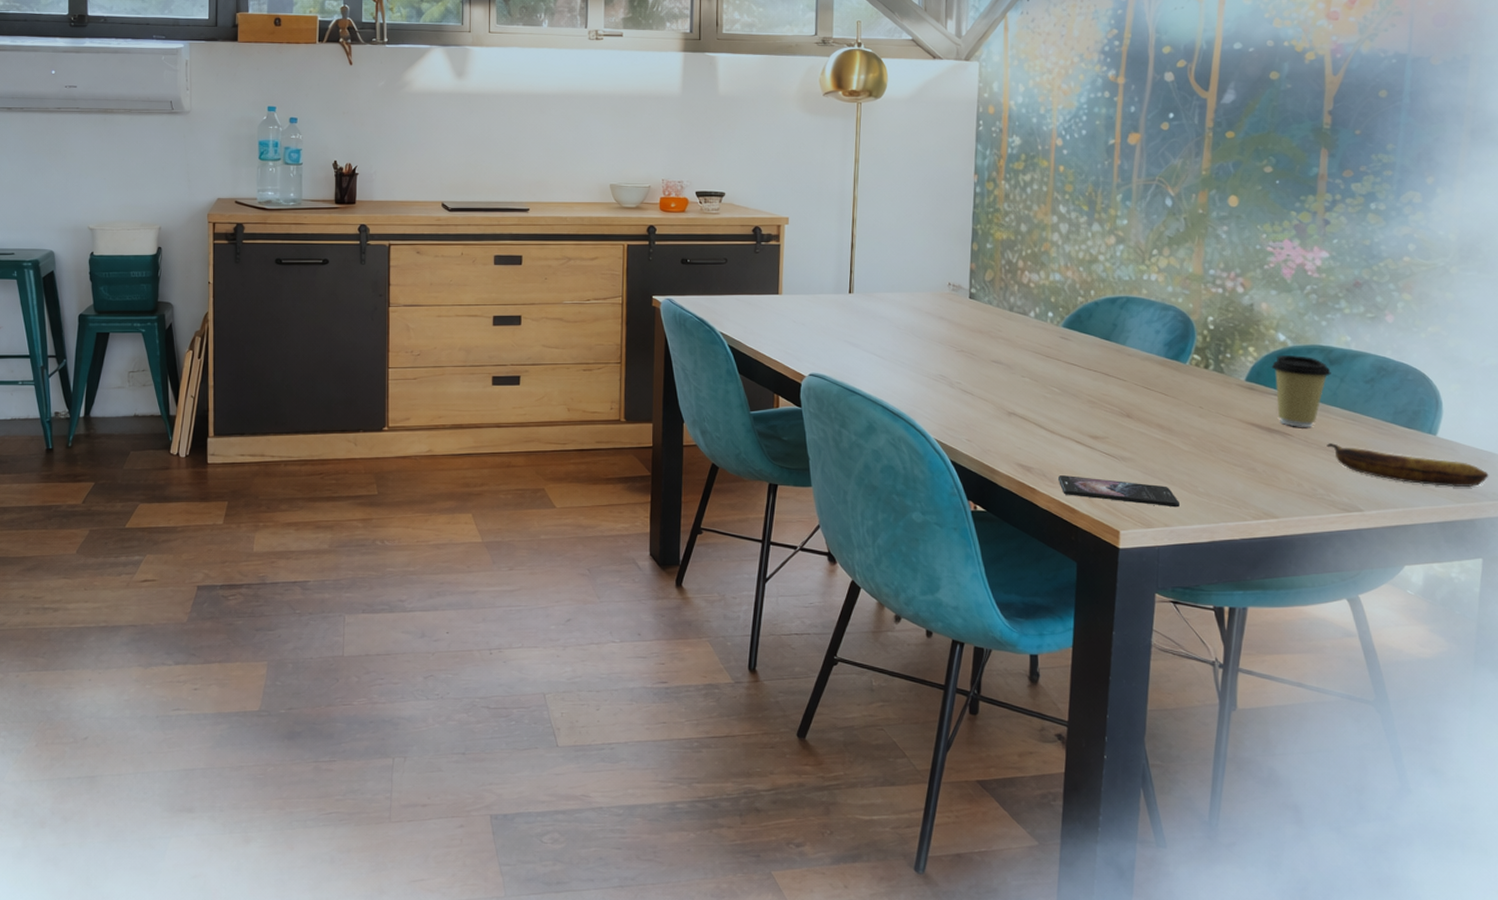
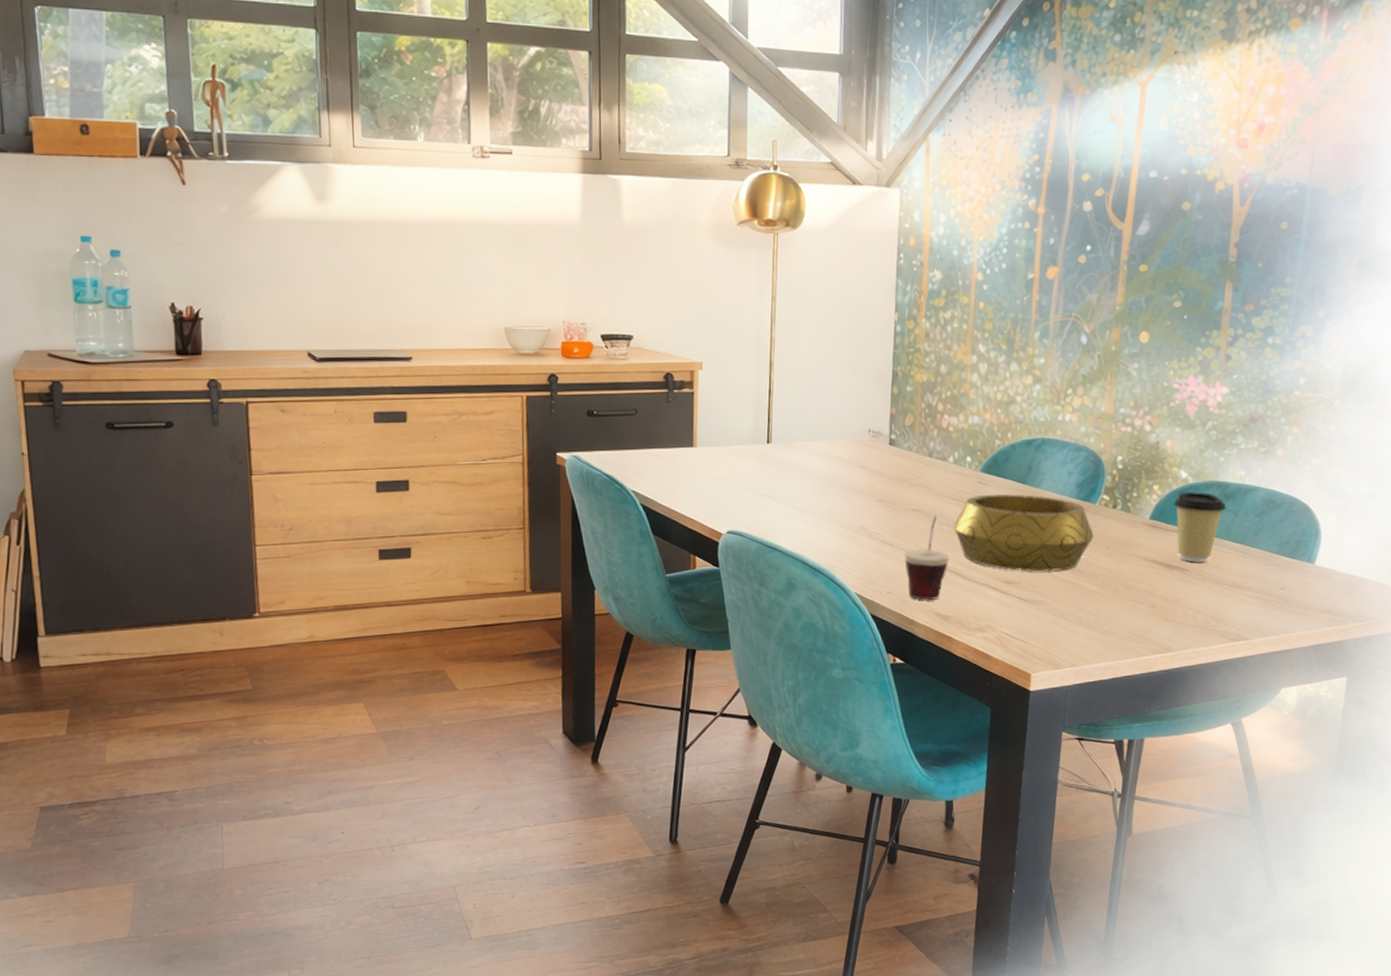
cup: none [985,367,1032,451] -> present [904,515,949,601]
decorative bowl: none [1035,349,1186,428] -> present [953,494,1095,572]
smartphone: present [1057,475,1180,508] -> none [973,622,1086,648]
banana: present [1326,443,1489,487] -> none [1219,576,1357,612]

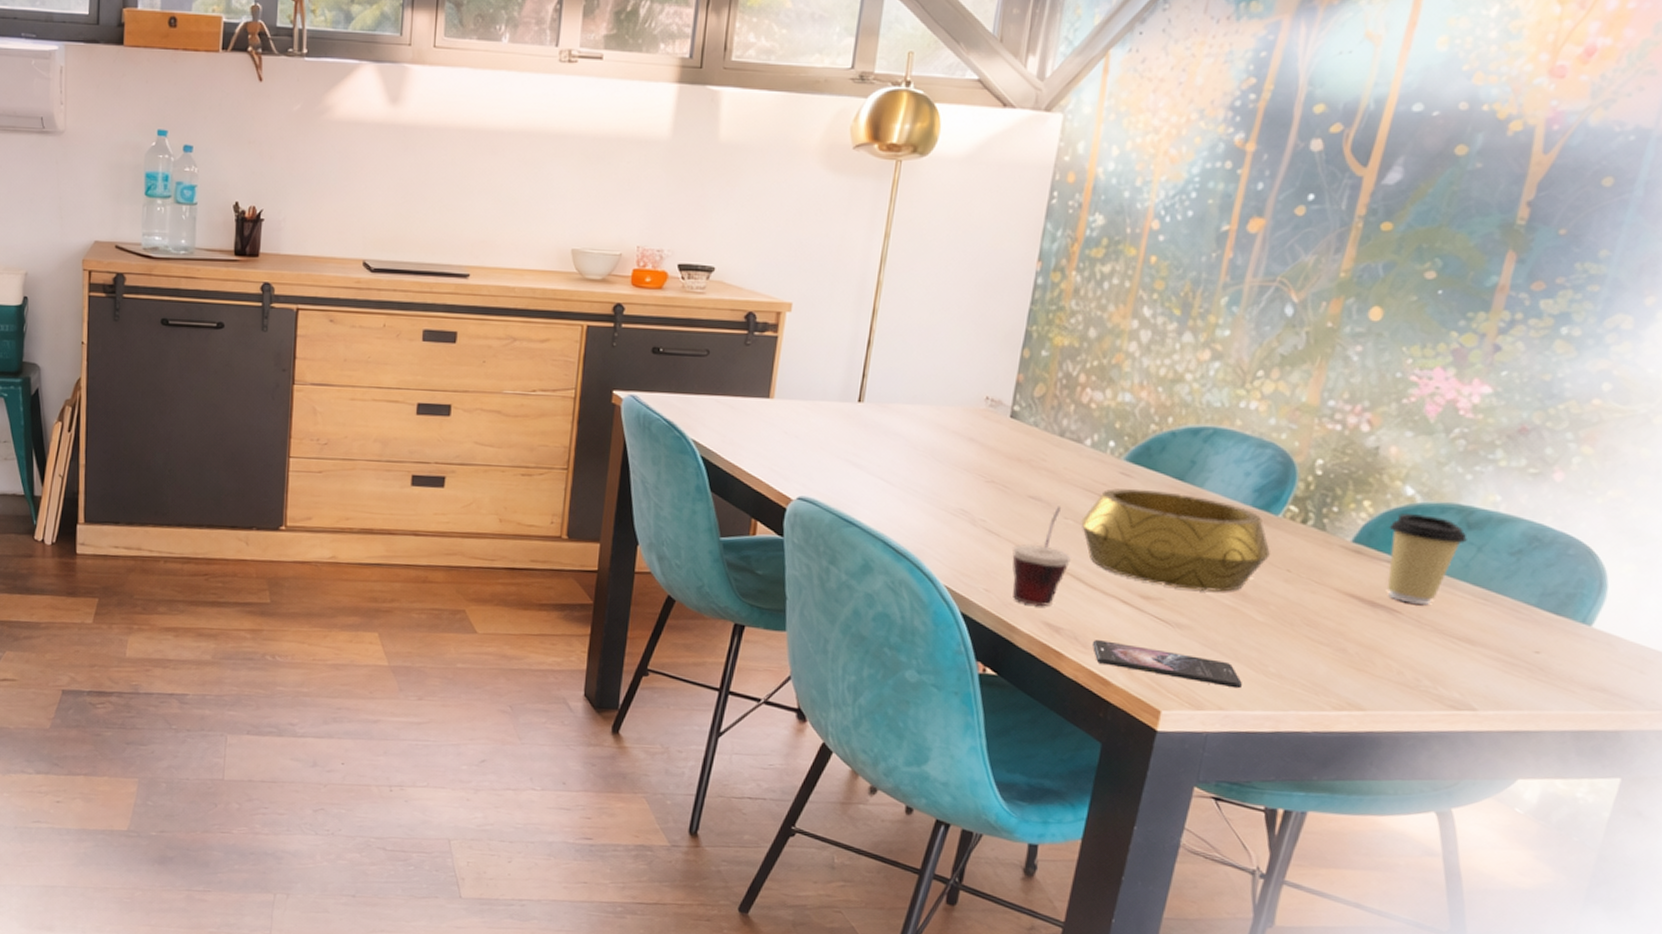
smartphone: none [973,622,1086,648] -> present [1091,640,1242,689]

